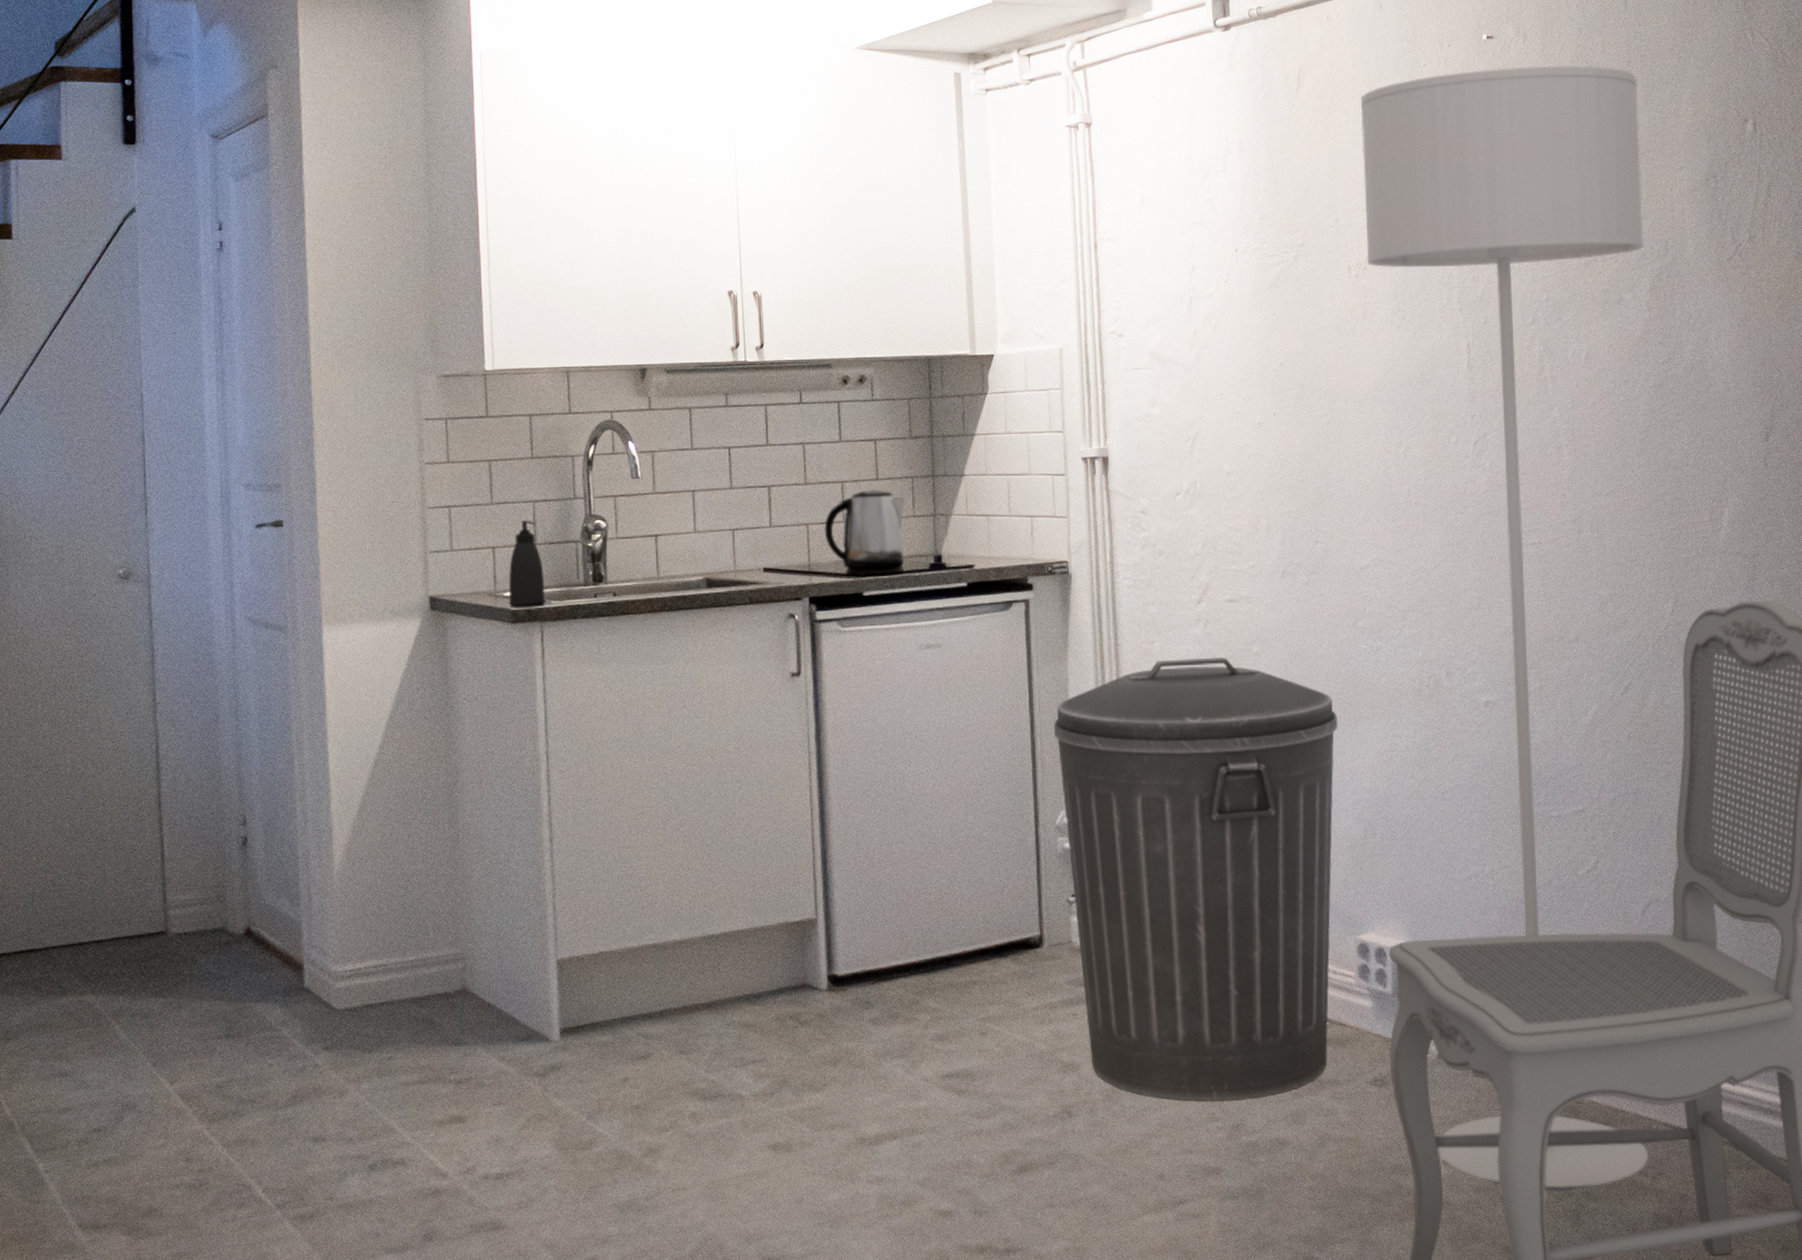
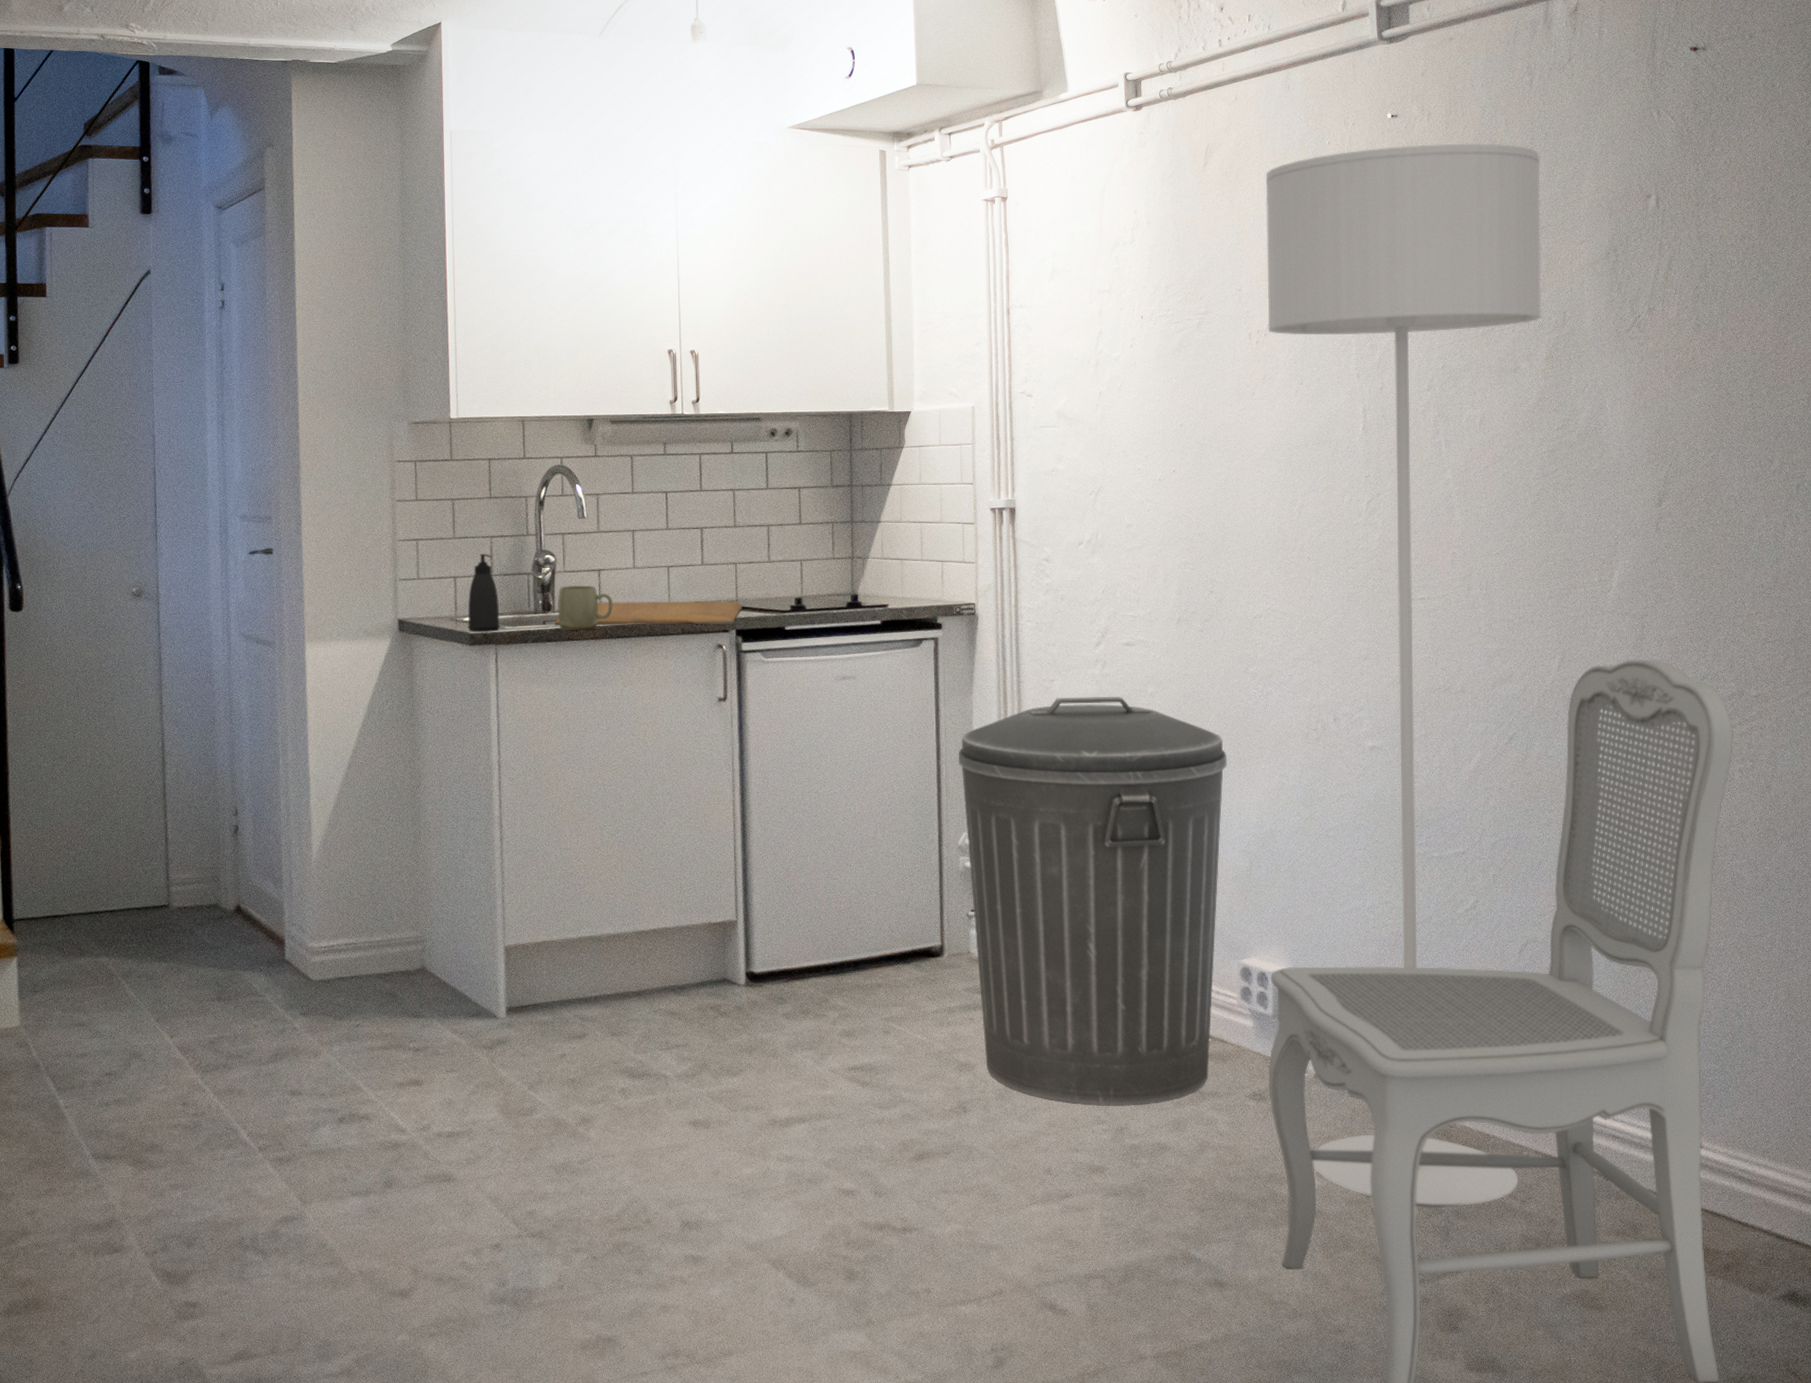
chopping board: none [606,565,816,599] -> present [554,601,743,626]
mug: none [610,553,672,604] -> present [558,585,613,631]
kettle: present [824,489,905,578] -> none [751,532,825,614]

